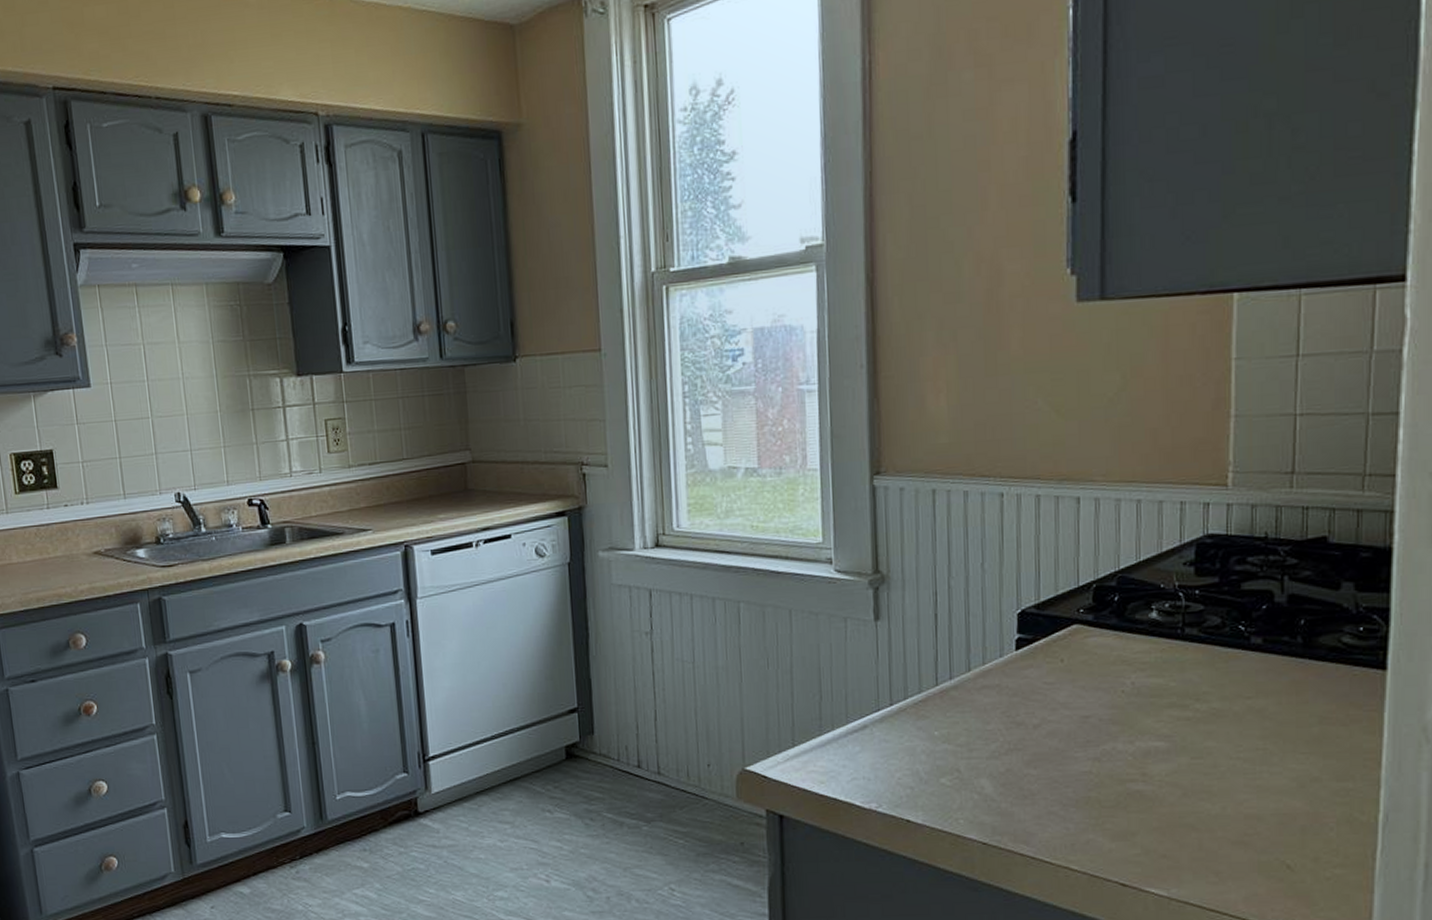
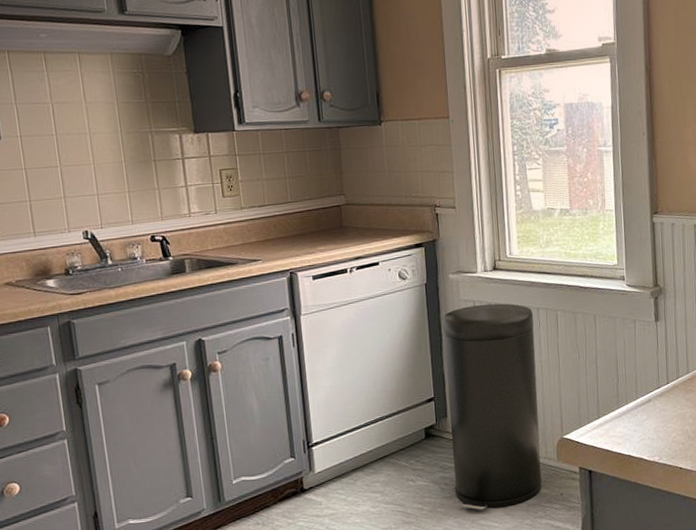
pedal bin: none [589,590,717,856] -> present [442,303,543,510]

